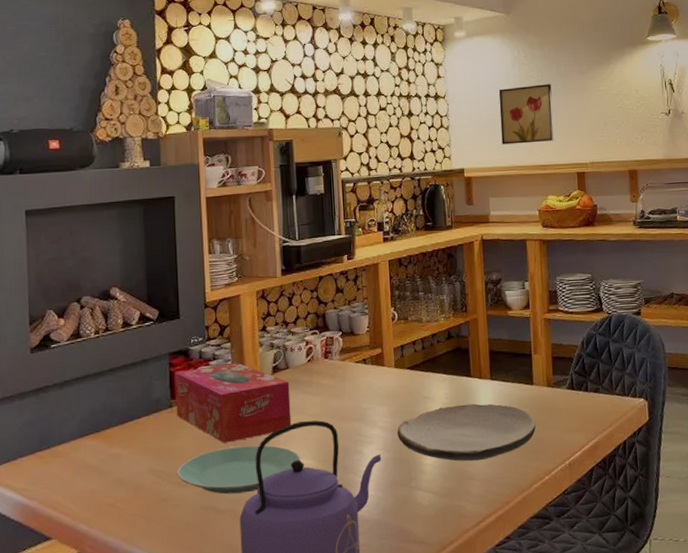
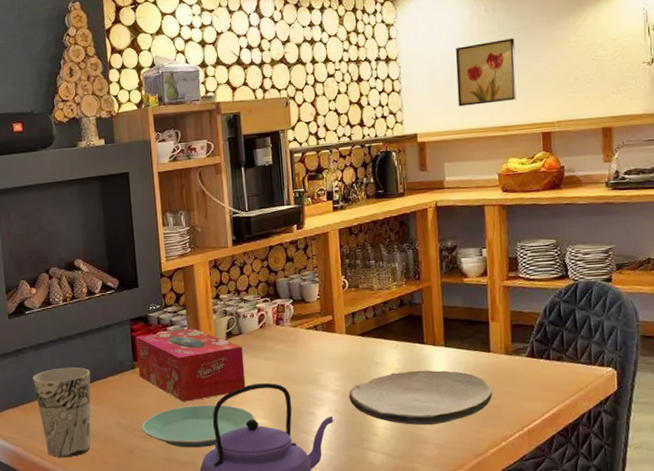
cup: none [55,406,122,511] -> present [32,367,91,457]

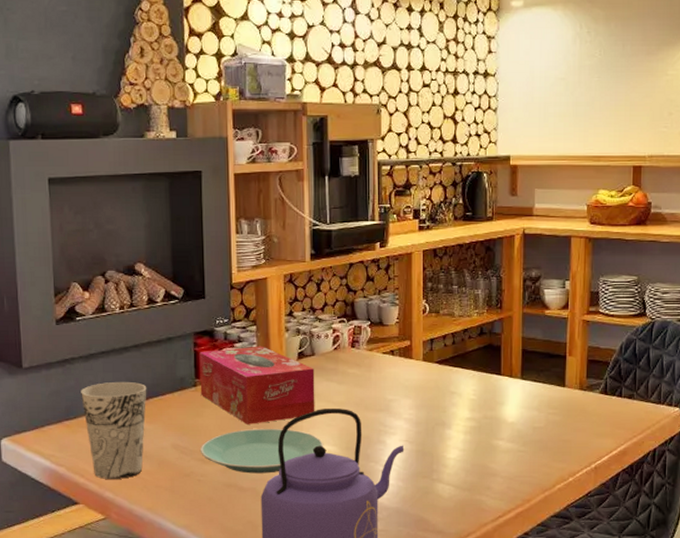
plate: present [349,370,493,426] -> none [421,402,565,458]
wall art: present [455,38,517,107] -> none [553,65,614,131]

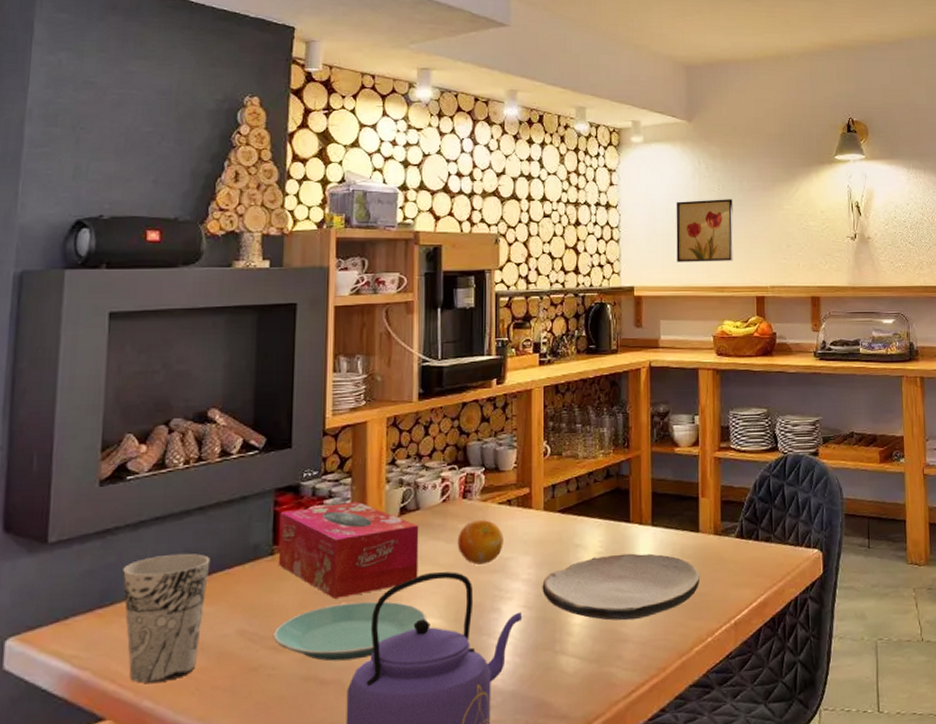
fruit: none [348,366,388,404] -> present [457,519,504,565]
plate: none [421,402,565,458] -> present [542,553,701,621]
wall art: none [553,65,614,131] -> present [676,199,734,262]

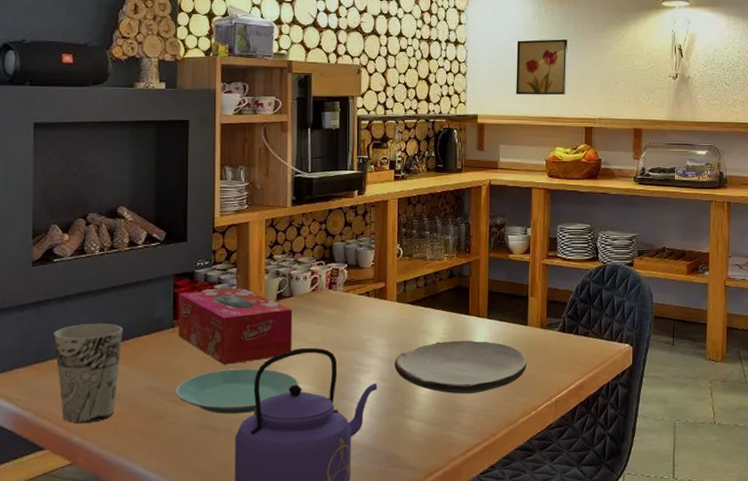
fruit: present [457,519,504,565] -> none [324,306,363,343]

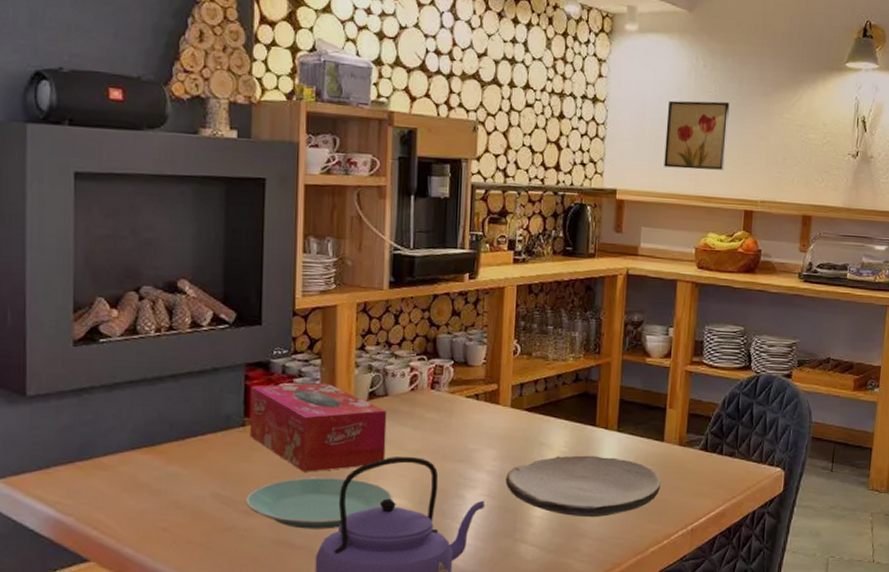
cup: present [54,323,123,423] -> none [100,417,184,532]

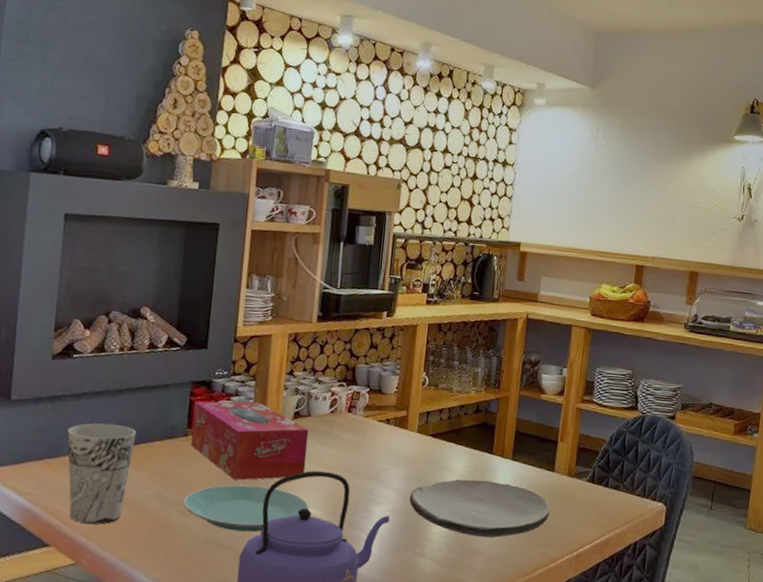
cup: none [100,417,184,532] -> present [67,423,137,524]
wall art: present [664,100,730,170] -> none [564,165,626,229]

